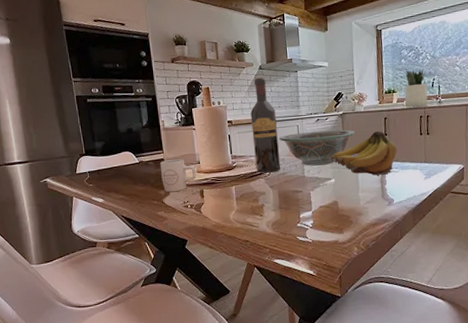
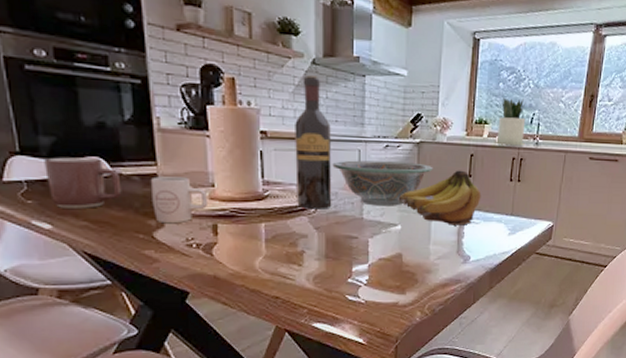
mug: none [98,152,143,188] -> present [44,157,122,210]

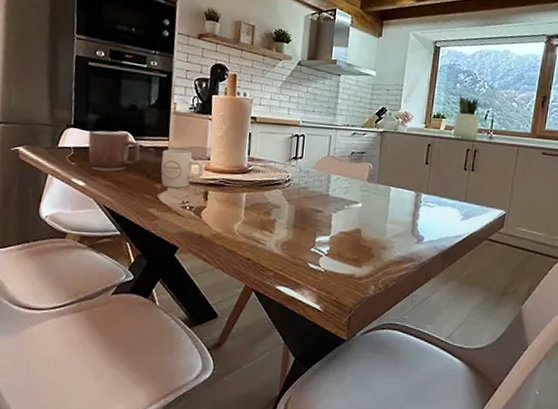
wine bottle: present [295,75,332,209] -> none [274,74,308,185]
decorative bowl: present [332,160,433,206] -> none [306,144,394,186]
fruit: present [398,170,481,225] -> none [360,157,437,208]

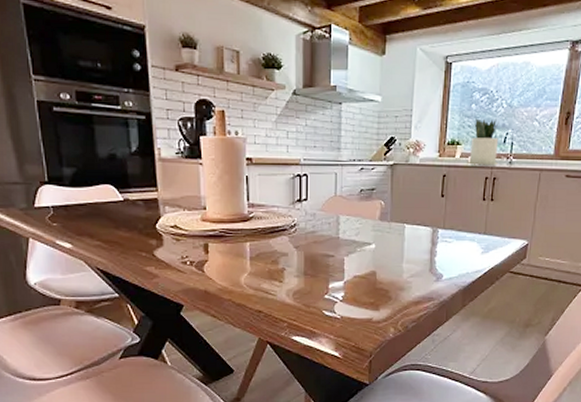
mug: present [88,130,141,172] -> none [67,185,128,231]
mug: present [160,149,204,189] -> none [151,201,201,243]

